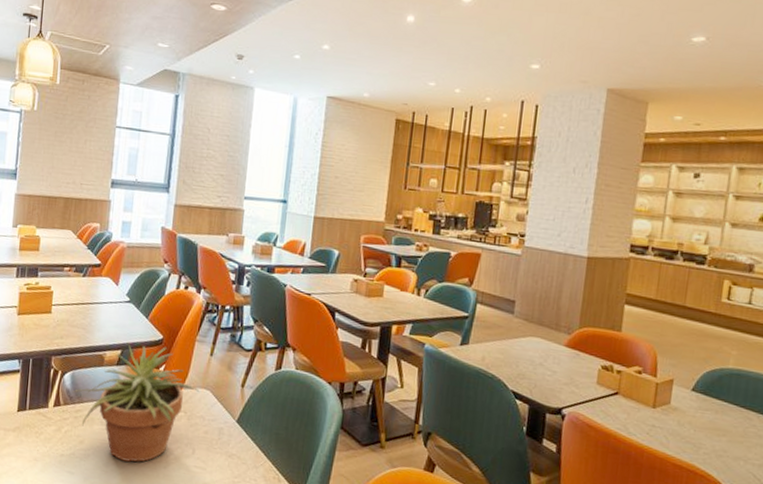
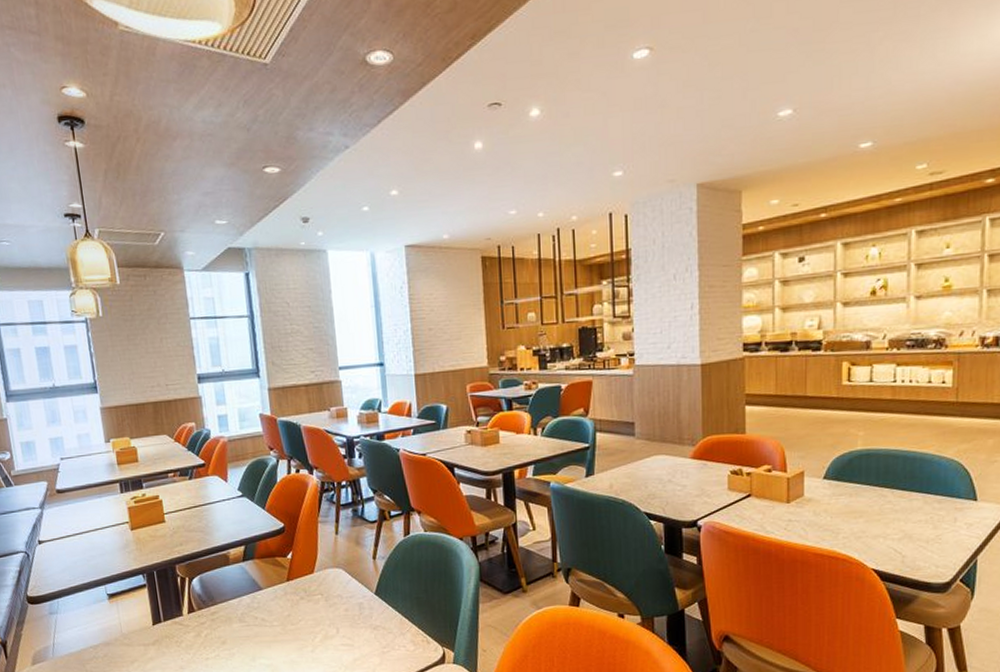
potted plant: present [72,344,199,462] -> none [203,534,331,653]

